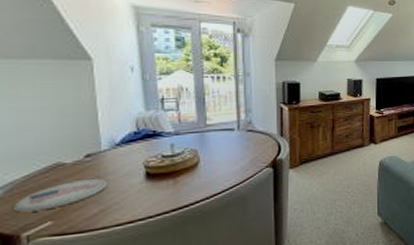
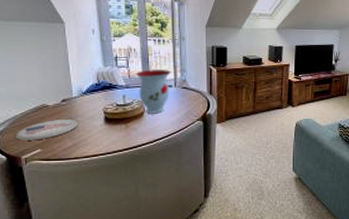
vase: none [187,110,233,164] -> present [135,68,171,114]

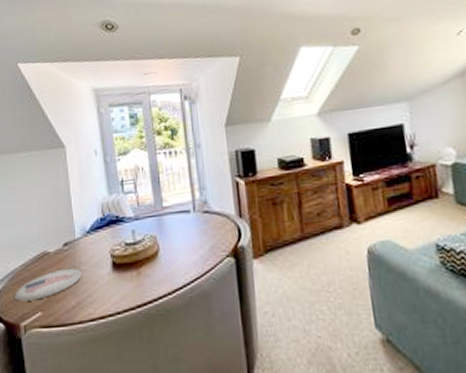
vase: present [135,68,171,114] -> none [145,189,188,253]

